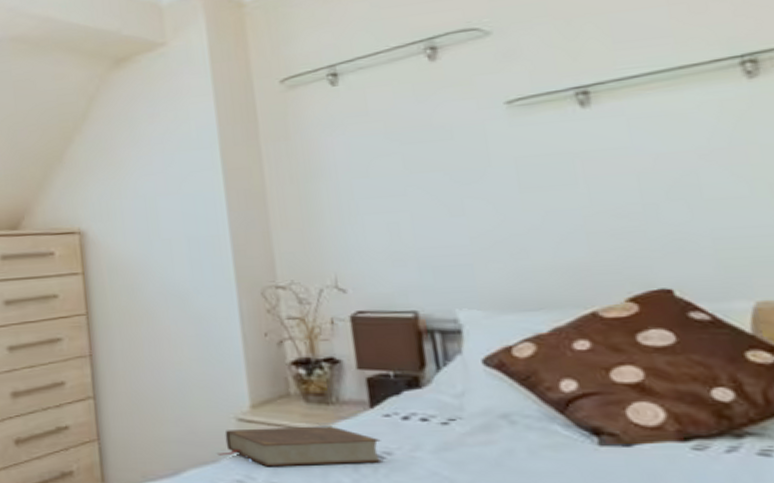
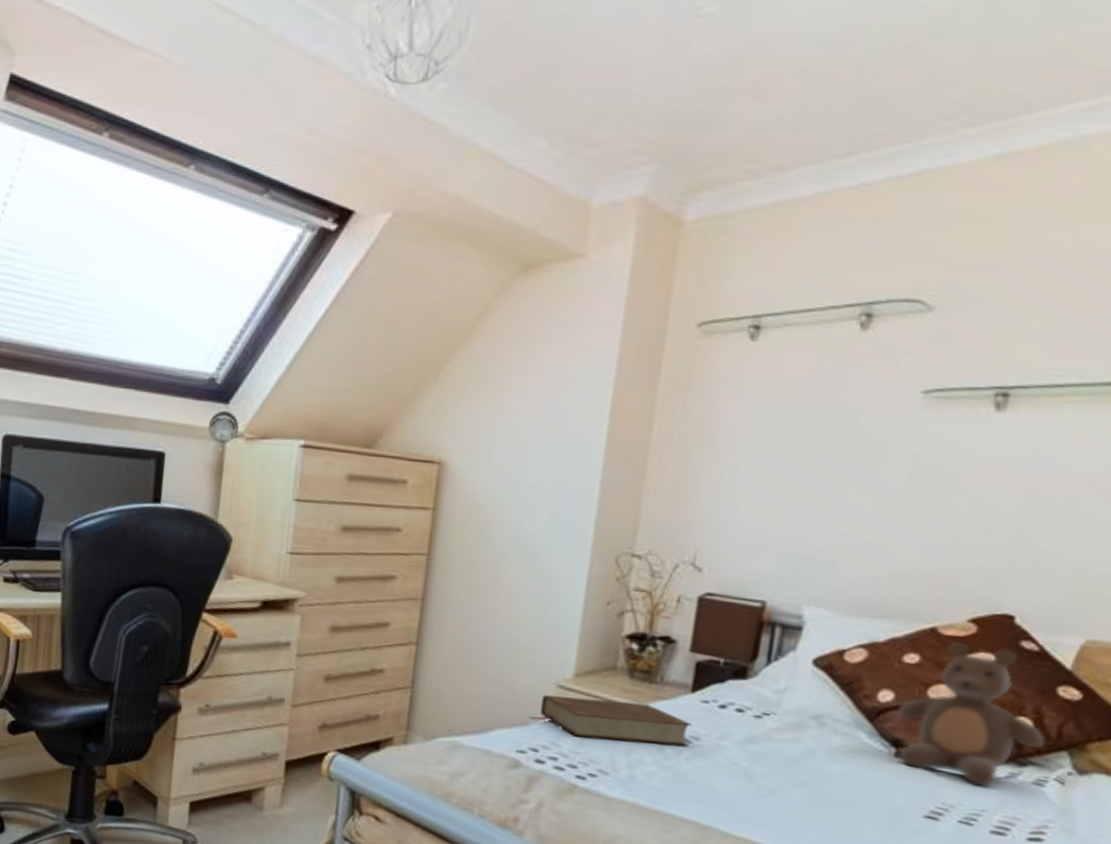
teddy bear: none [586,321,755,465] -> present [898,641,1045,787]

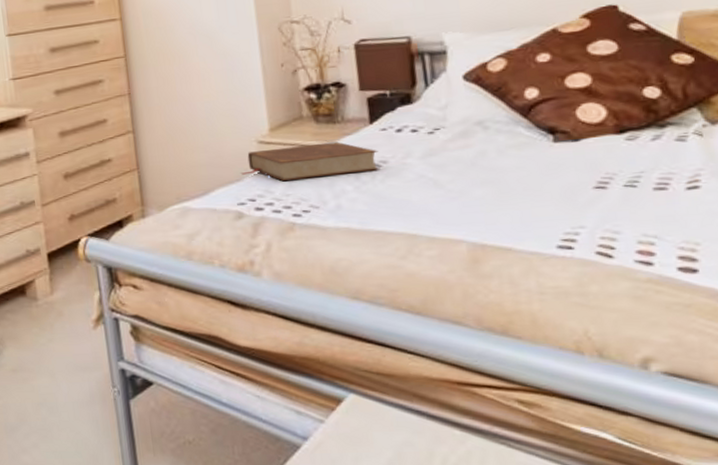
teddy bear: present [898,641,1045,787] -> none [545,33,675,152]

